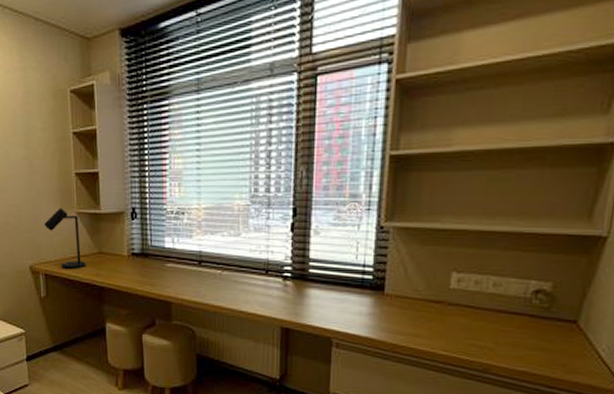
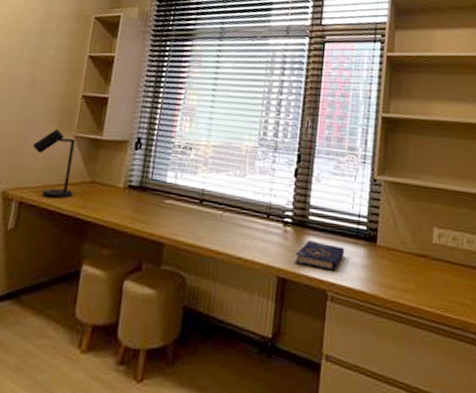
book: none [297,292,349,320] -> present [294,239,345,271]

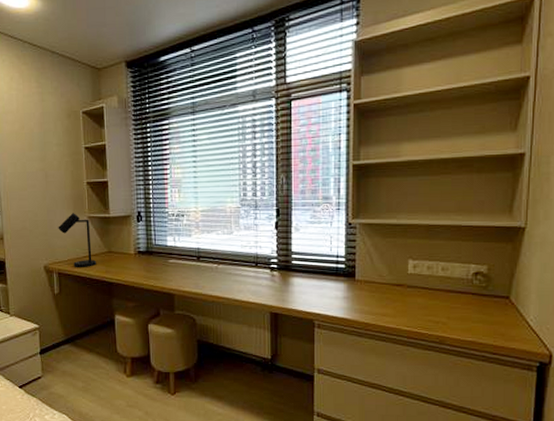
book: present [294,239,345,271] -> none [283,280,327,304]

